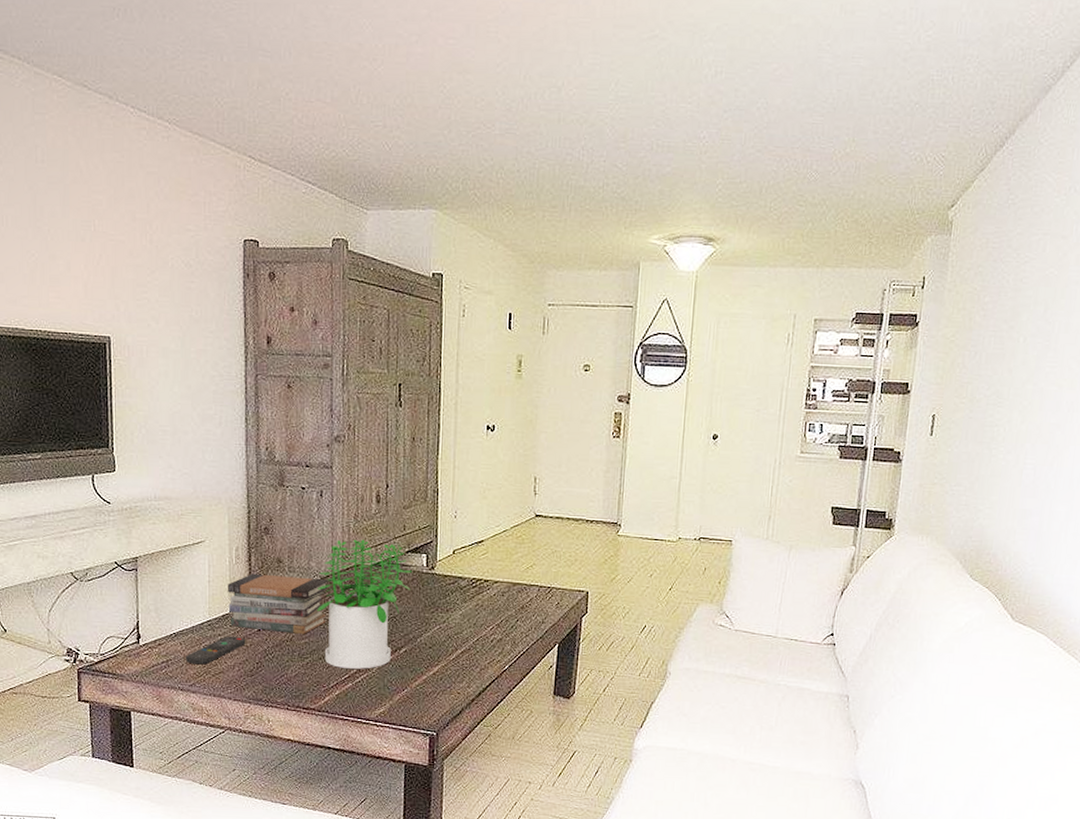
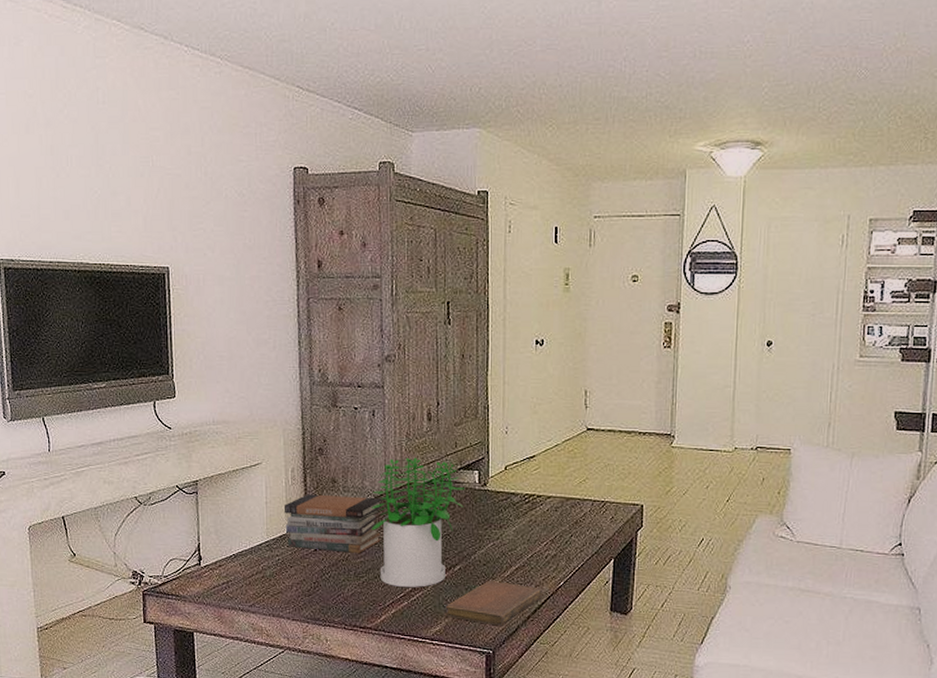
remote control: present [186,637,246,665] -> none [246,557,303,585]
notebook: none [390,664,488,709] -> present [445,581,543,626]

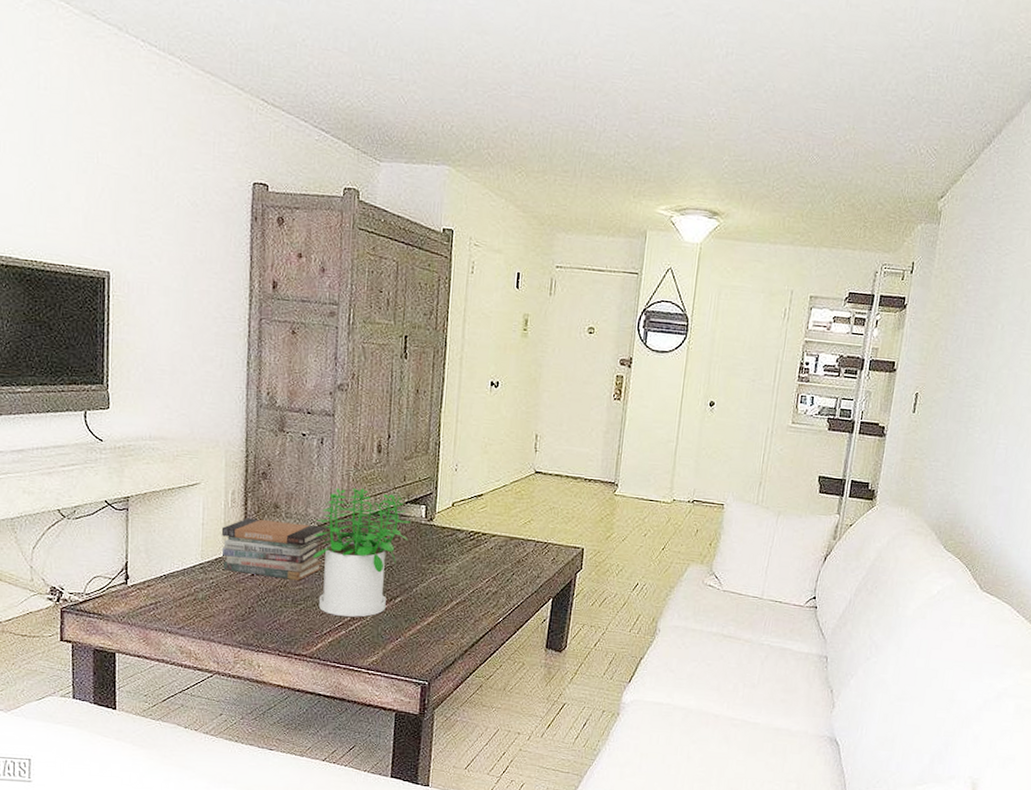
notebook: present [445,581,543,626] -> none [383,614,482,659]

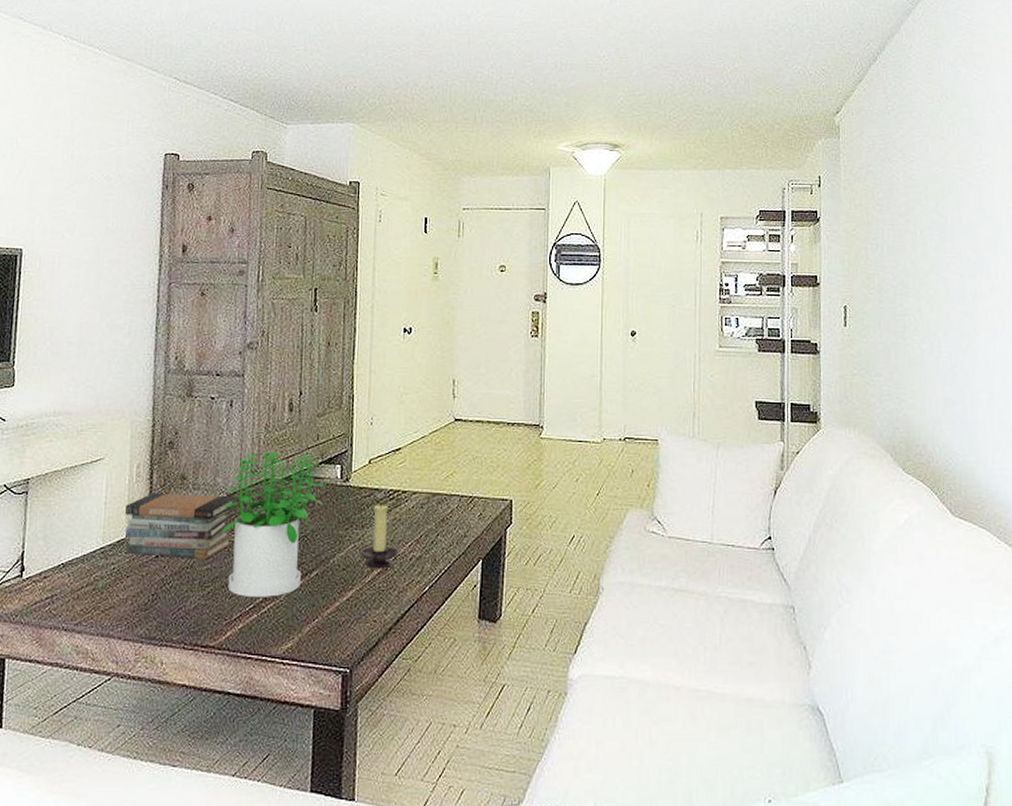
candle holder: none [441,543,477,600] -> present [360,503,399,569]

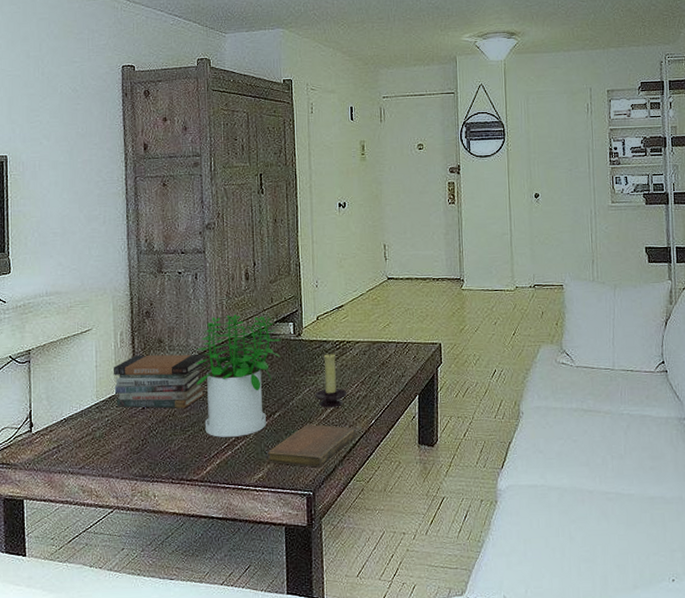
notebook: none [298,588,407,640] -> present [267,424,357,468]

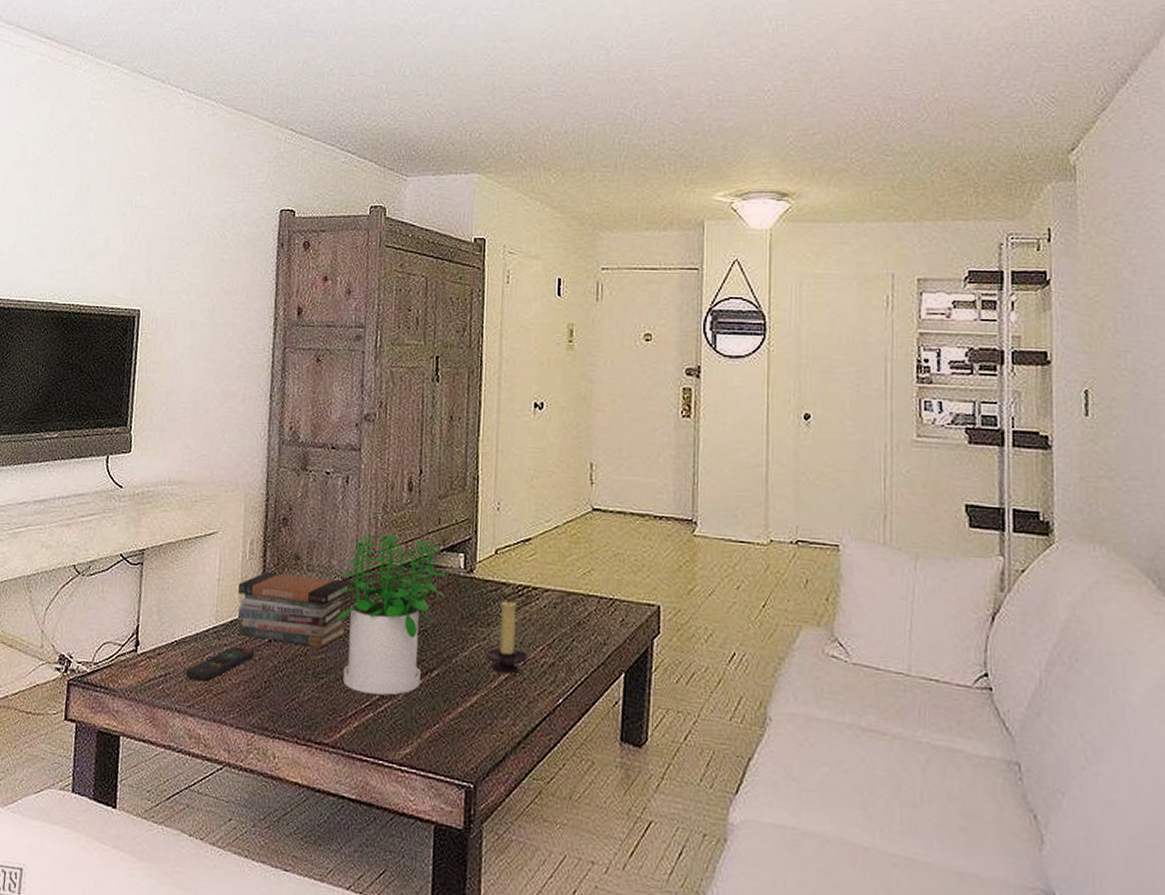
remote control: none [76,417,132,447] -> present [186,647,255,682]
notebook: present [267,424,357,468] -> none [418,692,538,753]

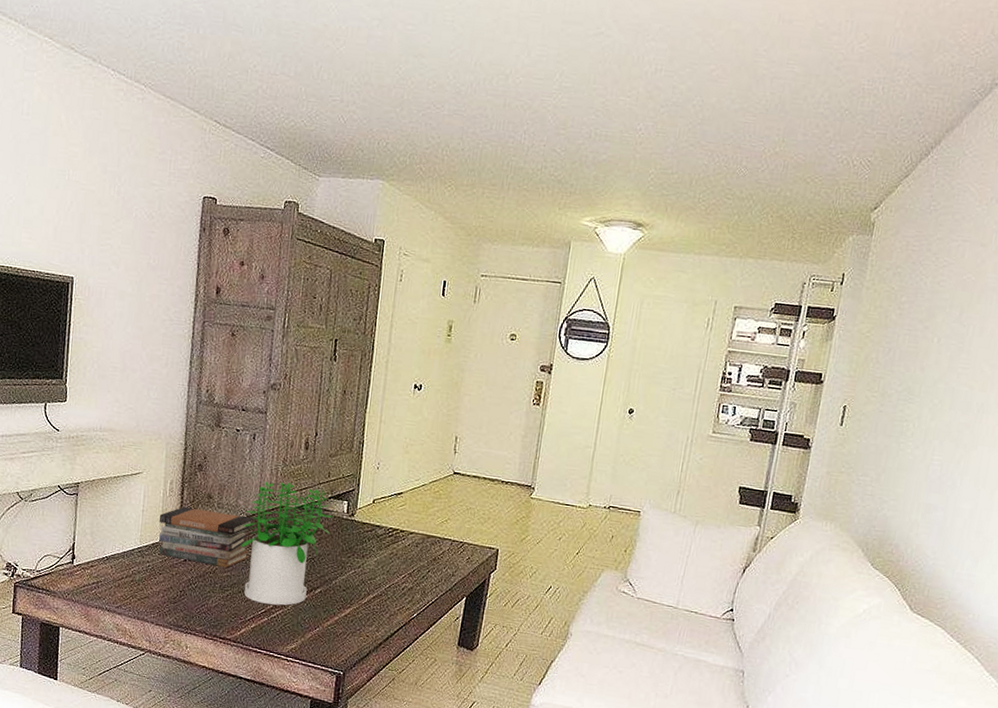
remote control: present [186,647,255,682] -> none [115,564,172,589]
candle holder: present [486,599,529,674] -> none [359,538,393,594]

